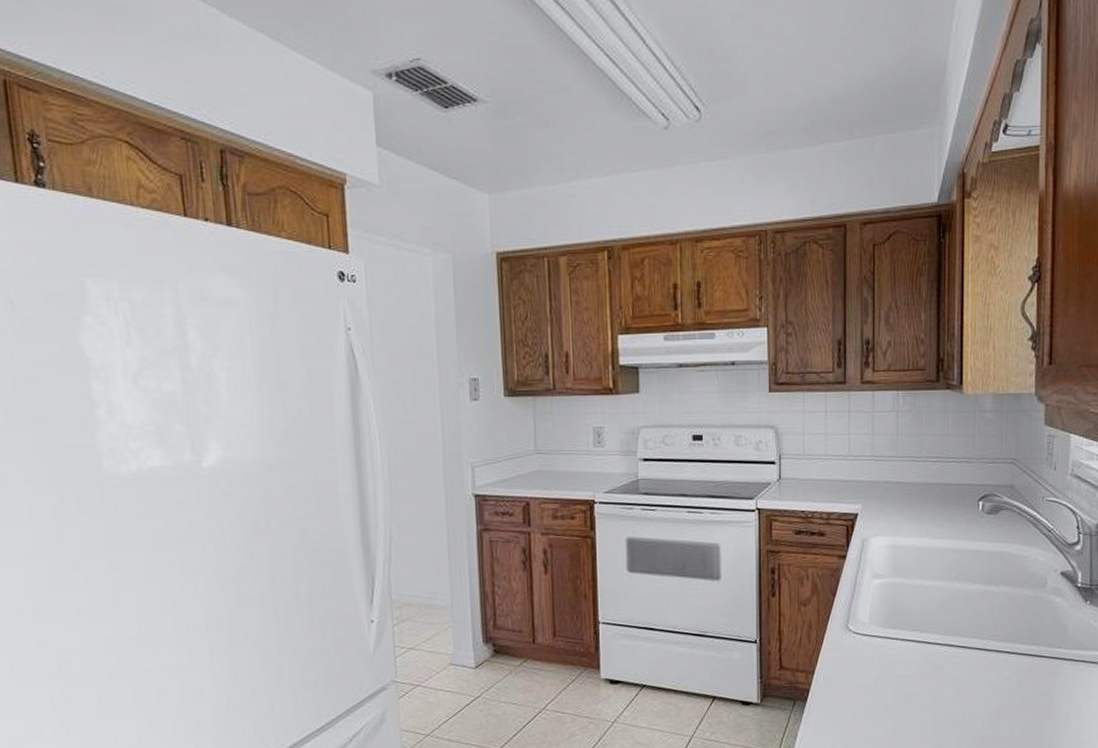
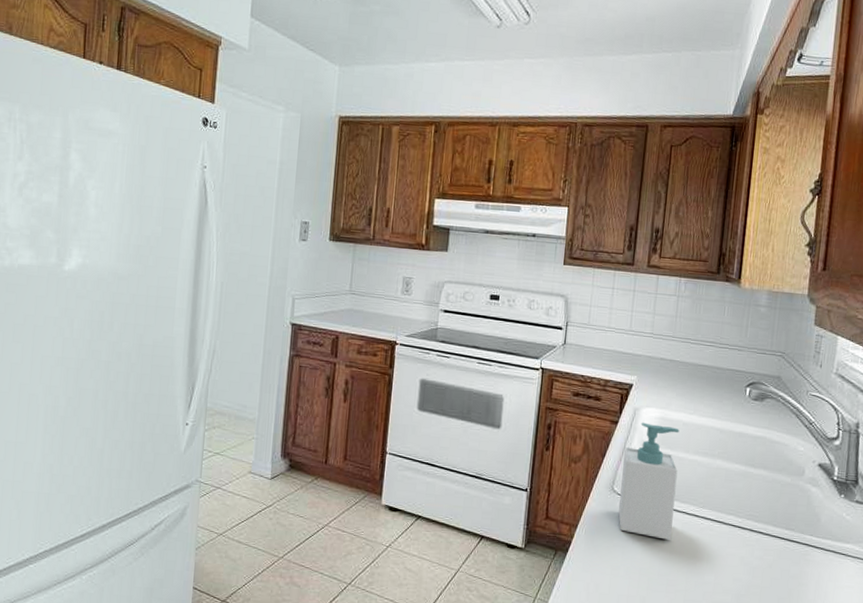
soap bottle: none [855,553,914,674] -> present [618,422,680,540]

